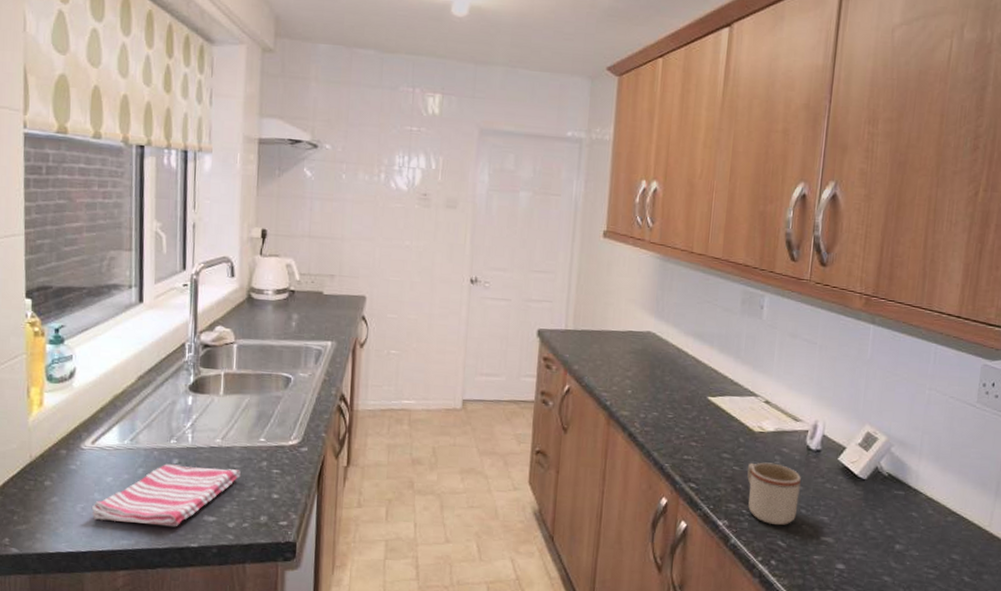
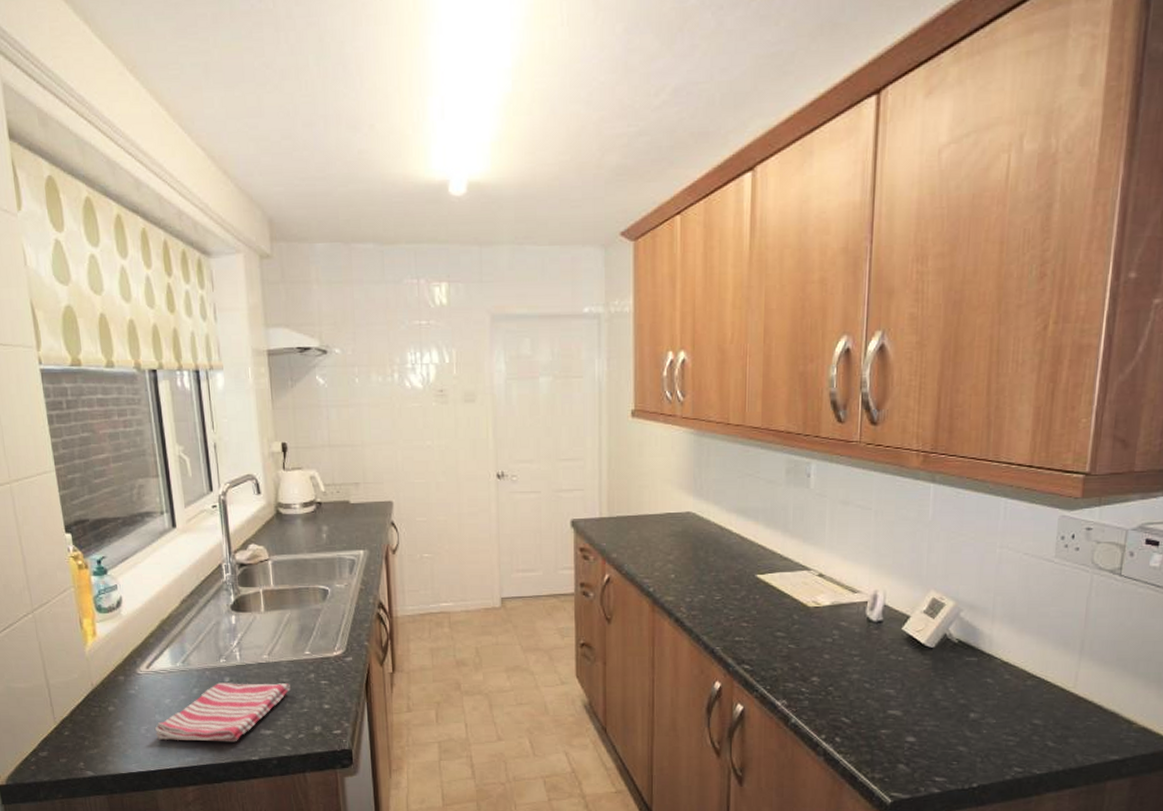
mug: present [747,462,802,526] -> none [804,638,864,702]

